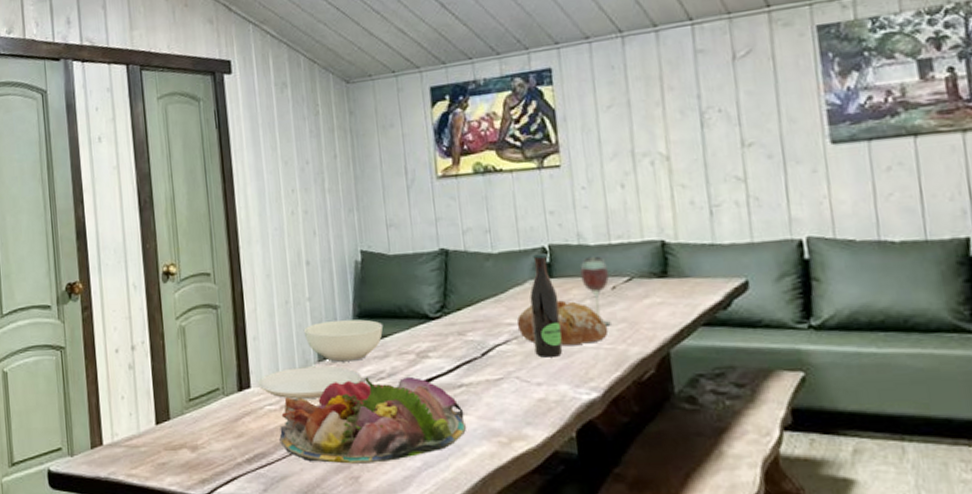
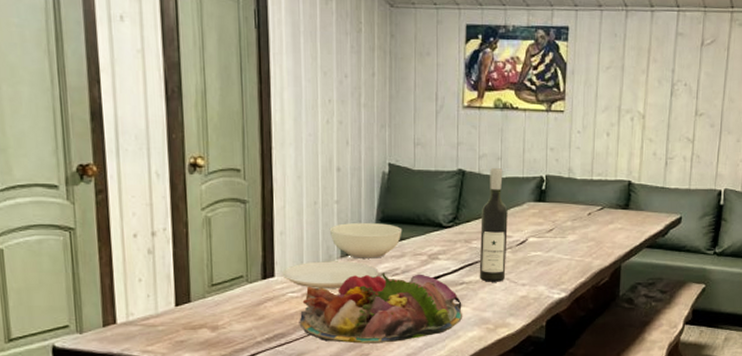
bottle: none [474,242,515,383] -> present [479,168,508,282]
bread: present [516,300,609,345] -> none [513,220,581,256]
bottle: present [529,252,563,358] -> none [524,181,547,264]
wineglass: present [580,256,611,326] -> none [567,188,588,243]

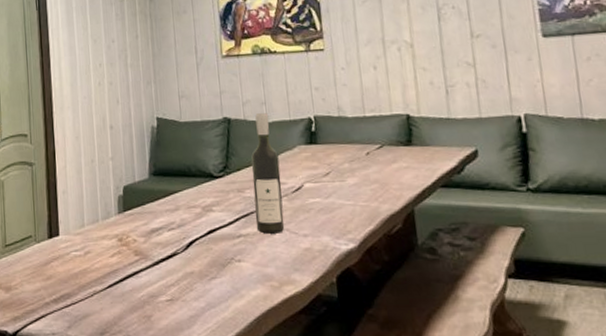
plate: present [282,261,379,288] -> none [66,217,155,246]
platter: present [299,273,462,344] -> none [83,227,244,304]
bowl: present [329,223,403,258] -> none [106,177,175,214]

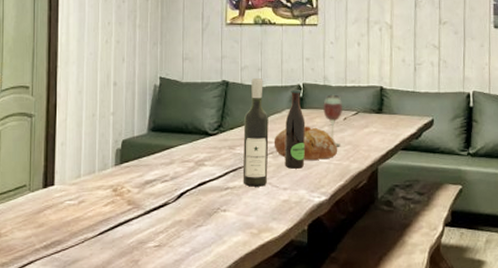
bread: none [287,163,364,202] -> present [273,126,338,160]
bottle: none [298,122,326,213] -> present [284,89,306,169]
wineglass: none [340,126,365,186] -> present [323,94,343,147]

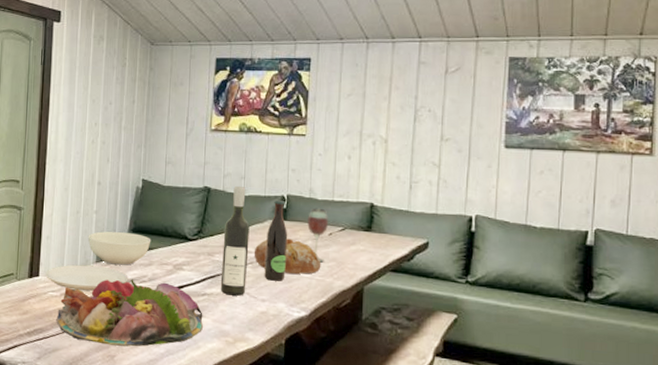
plate: none [61,169,150,196] -> present [45,264,128,291]
platter: none [75,179,227,250] -> present [56,279,203,347]
bowl: none [105,132,172,166] -> present [88,231,151,265]

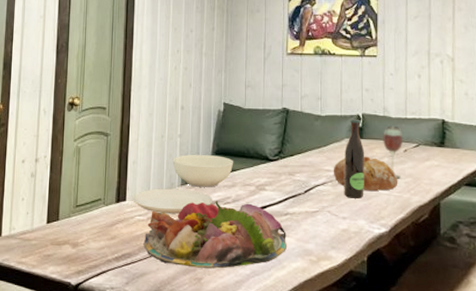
bottle: present [220,186,250,296] -> none [302,107,328,214]

